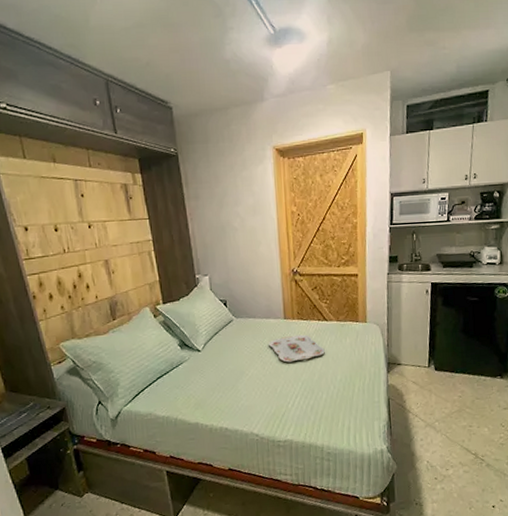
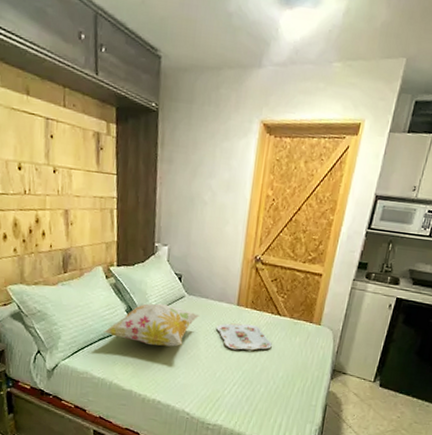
decorative pillow: none [161,331,251,374] -> present [104,303,200,347]

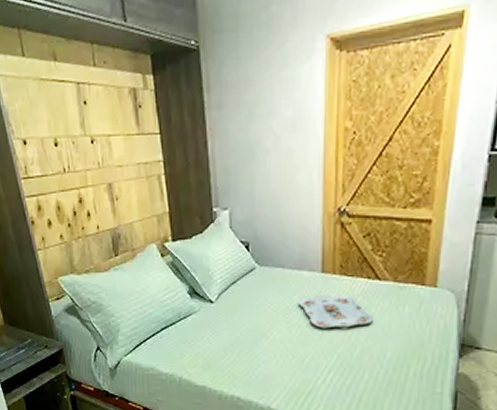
decorative pillow: present [104,303,200,347] -> none [166,280,276,332]

